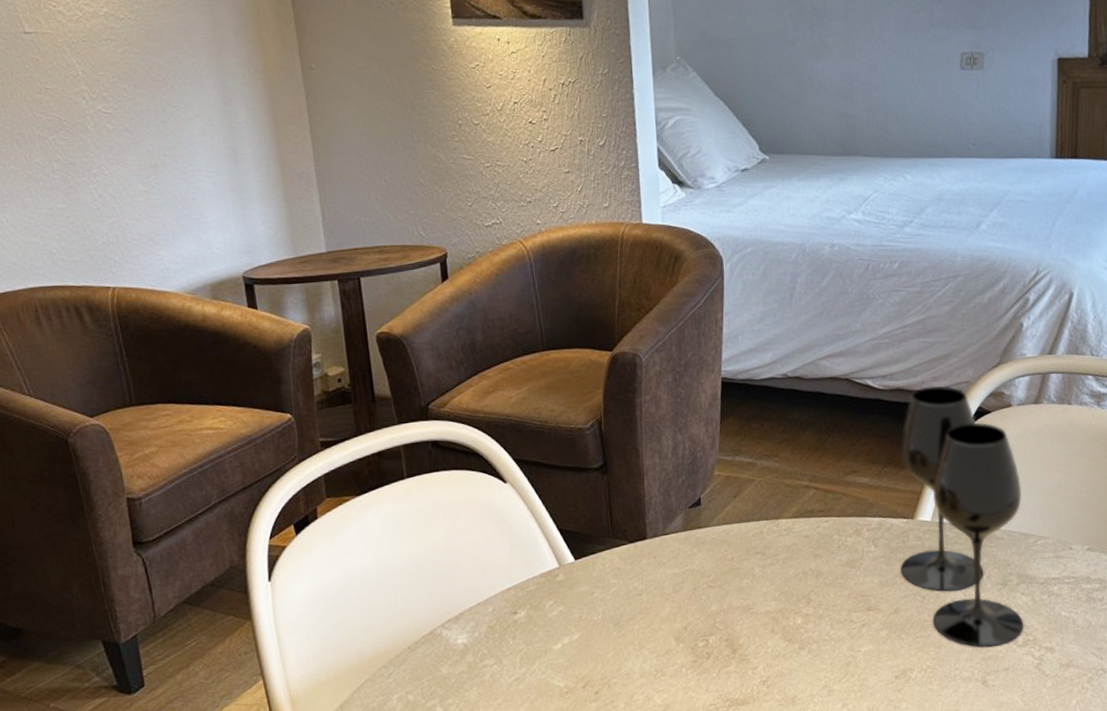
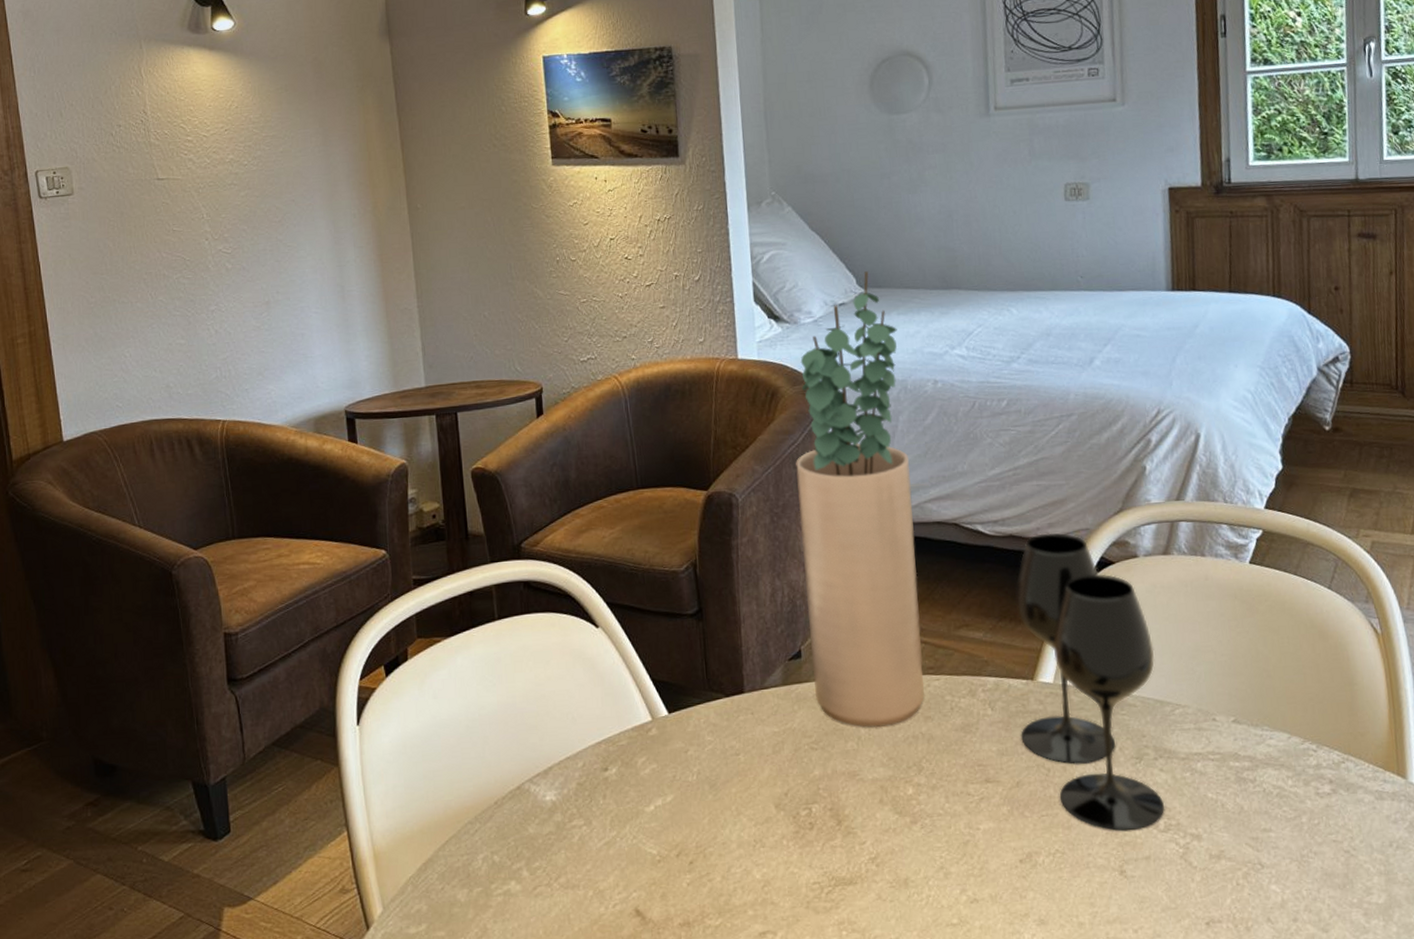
vase: none [698,137,815,566] -> present [796,271,925,728]

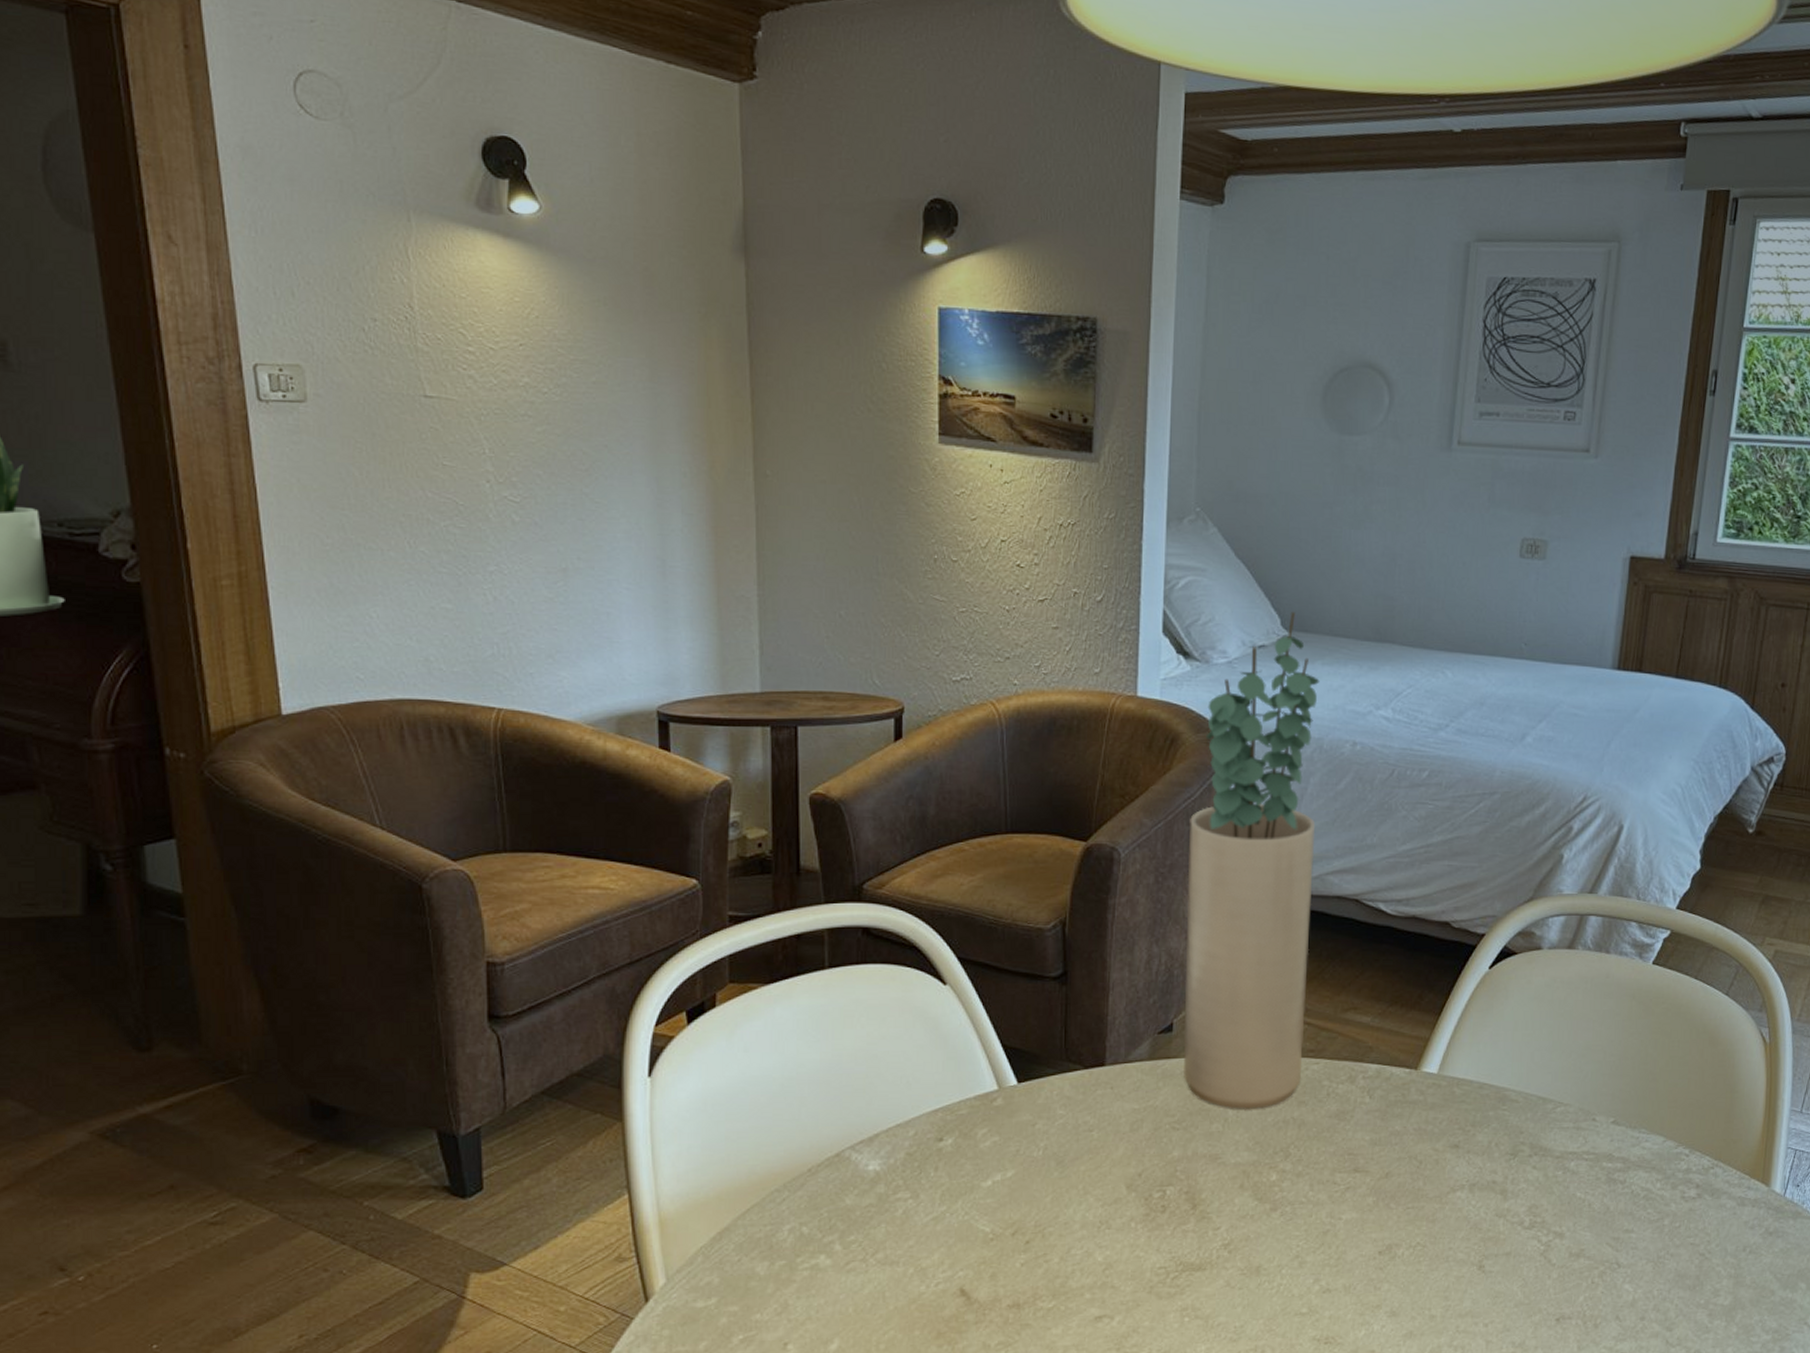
wine glass: present [1015,532,1166,831] -> none [1396,917,1545,1226]

